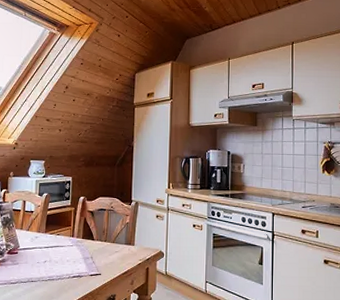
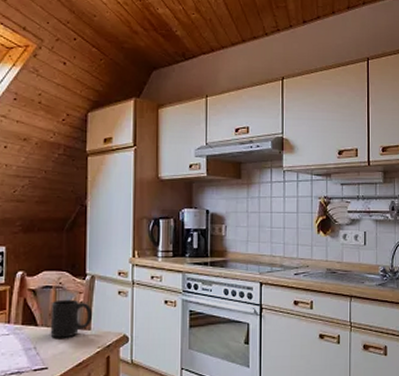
mug: none [103,220,137,251] -> present [50,299,93,338]

